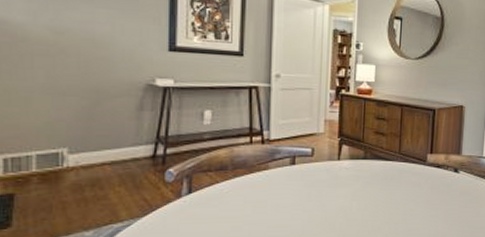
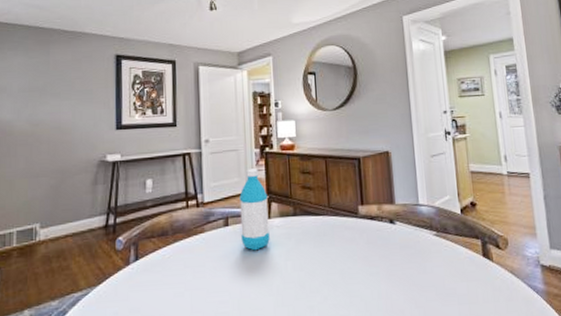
water bottle: none [308,109,339,190] -> present [239,168,270,251]

